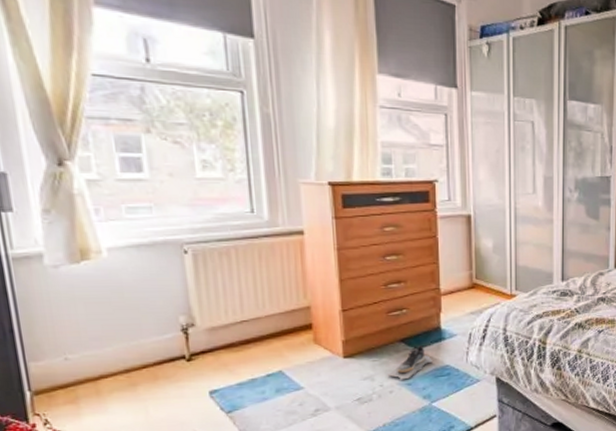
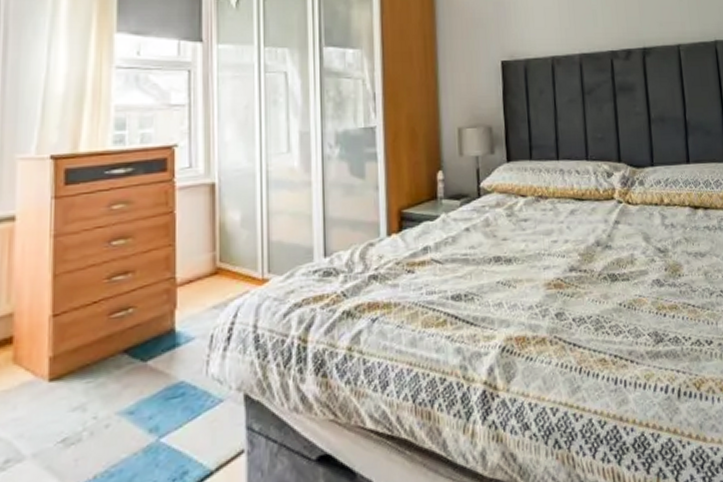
shoe: present [387,346,434,380] -> none [104,356,165,408]

